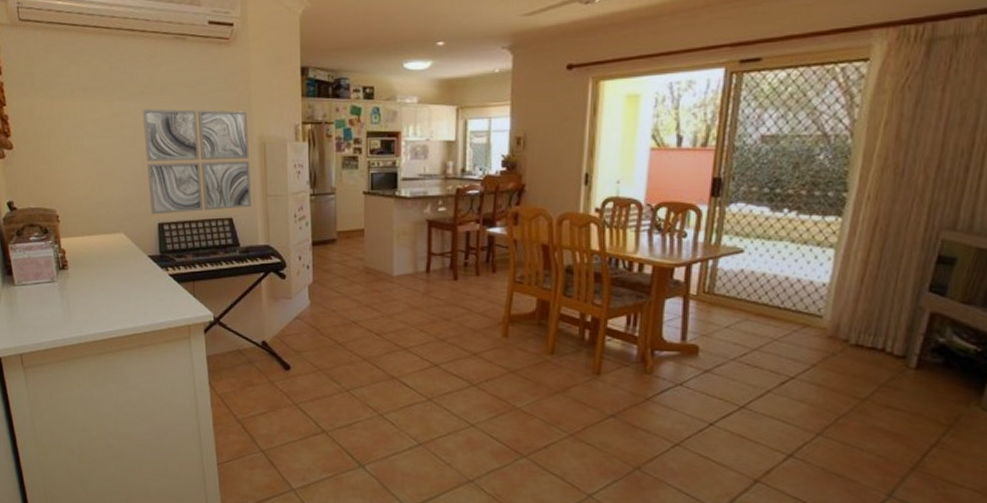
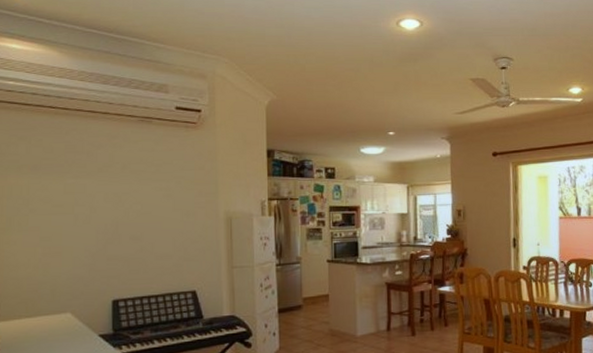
wall art: present [142,108,252,215] -> none [100,186,217,292]

